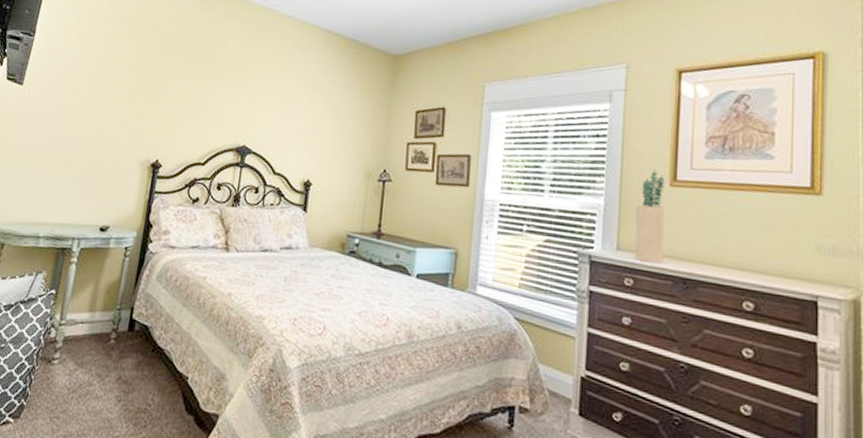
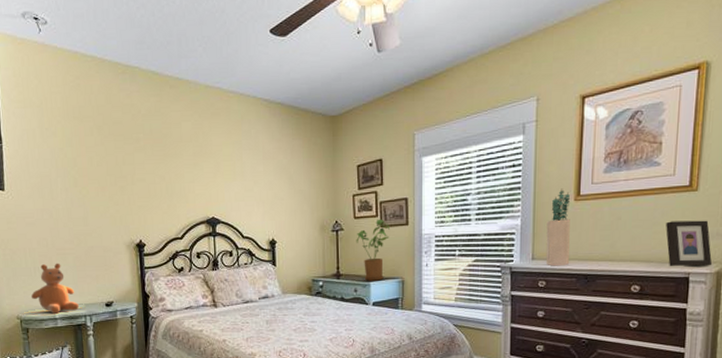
teddy bear: none [17,171,69,231] -> present [30,263,79,314]
house plant: none [405,174,446,249] -> present [356,219,390,281]
picture frame: none [784,227,847,291] -> present [666,220,713,267]

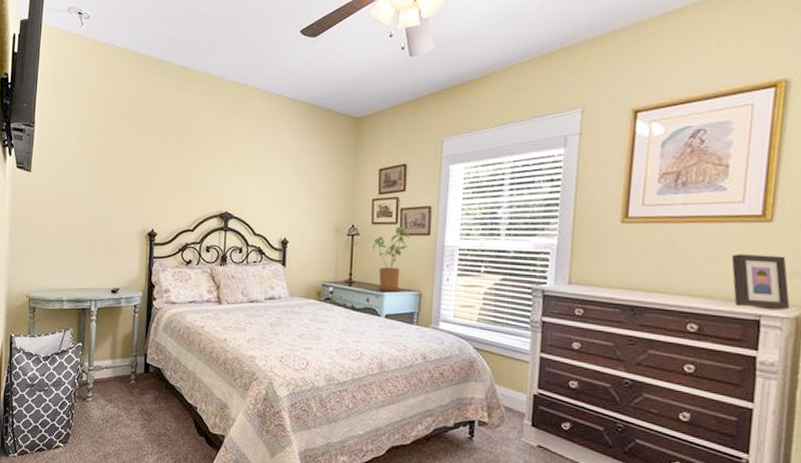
teddy bear: present [30,263,79,314] -> none [41,245,86,296]
vase: present [546,188,570,267] -> none [585,208,616,294]

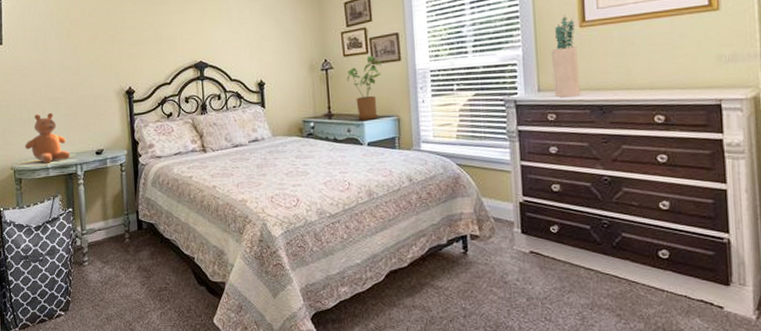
teddy bear: none [41,245,86,296] -> present [24,112,70,163]
vase: none [585,208,616,294] -> present [551,15,581,98]
picture frame: present [731,254,791,310] -> none [687,41,747,94]

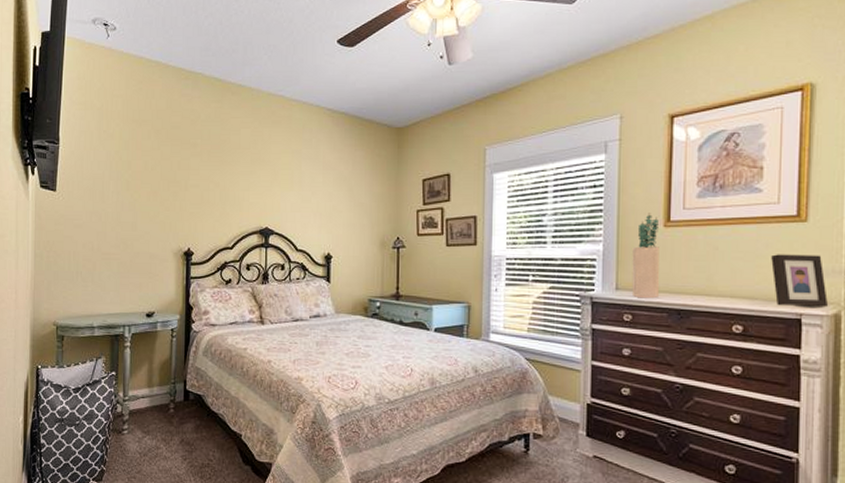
teddy bear: present [24,112,70,163] -> none [70,268,118,322]
house plant: present [347,55,382,120] -> none [418,237,456,305]
picture frame: none [687,41,747,94] -> present [771,254,829,307]

